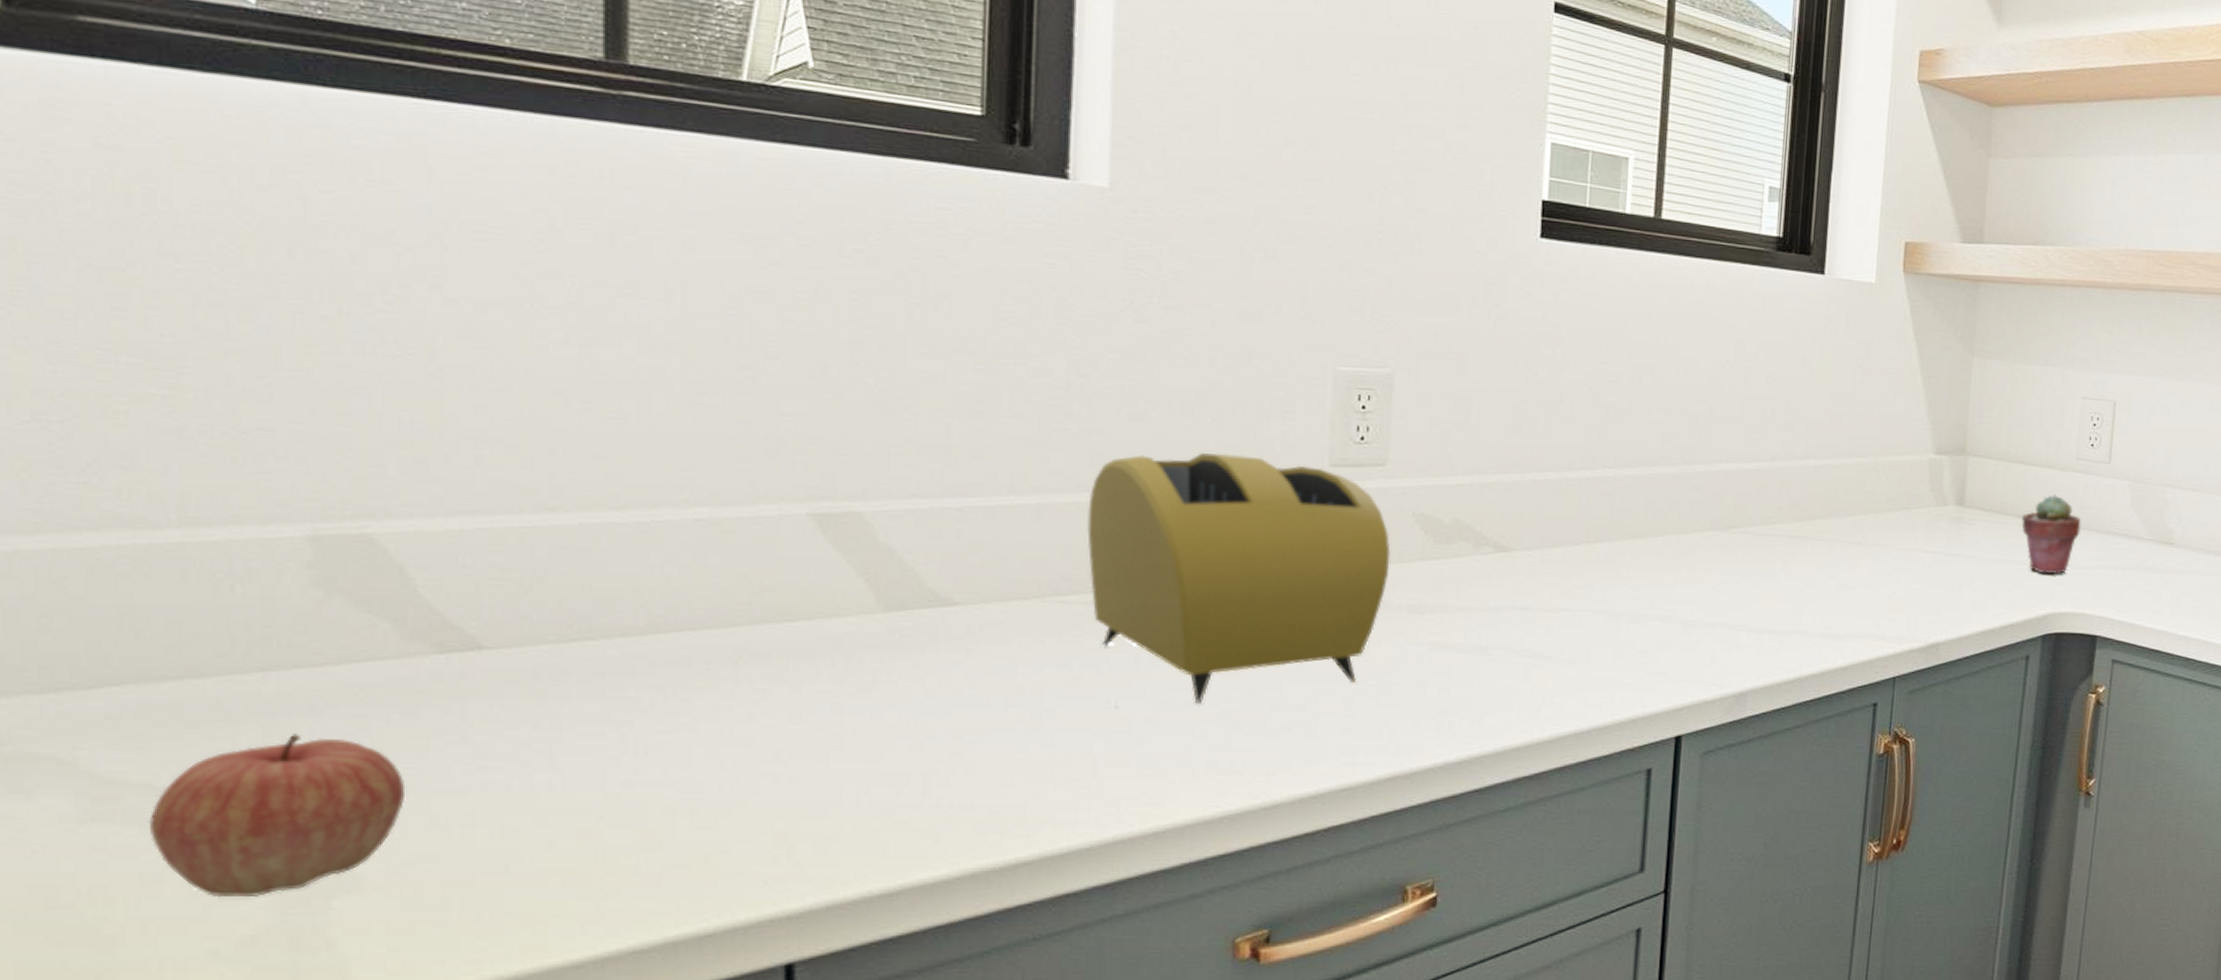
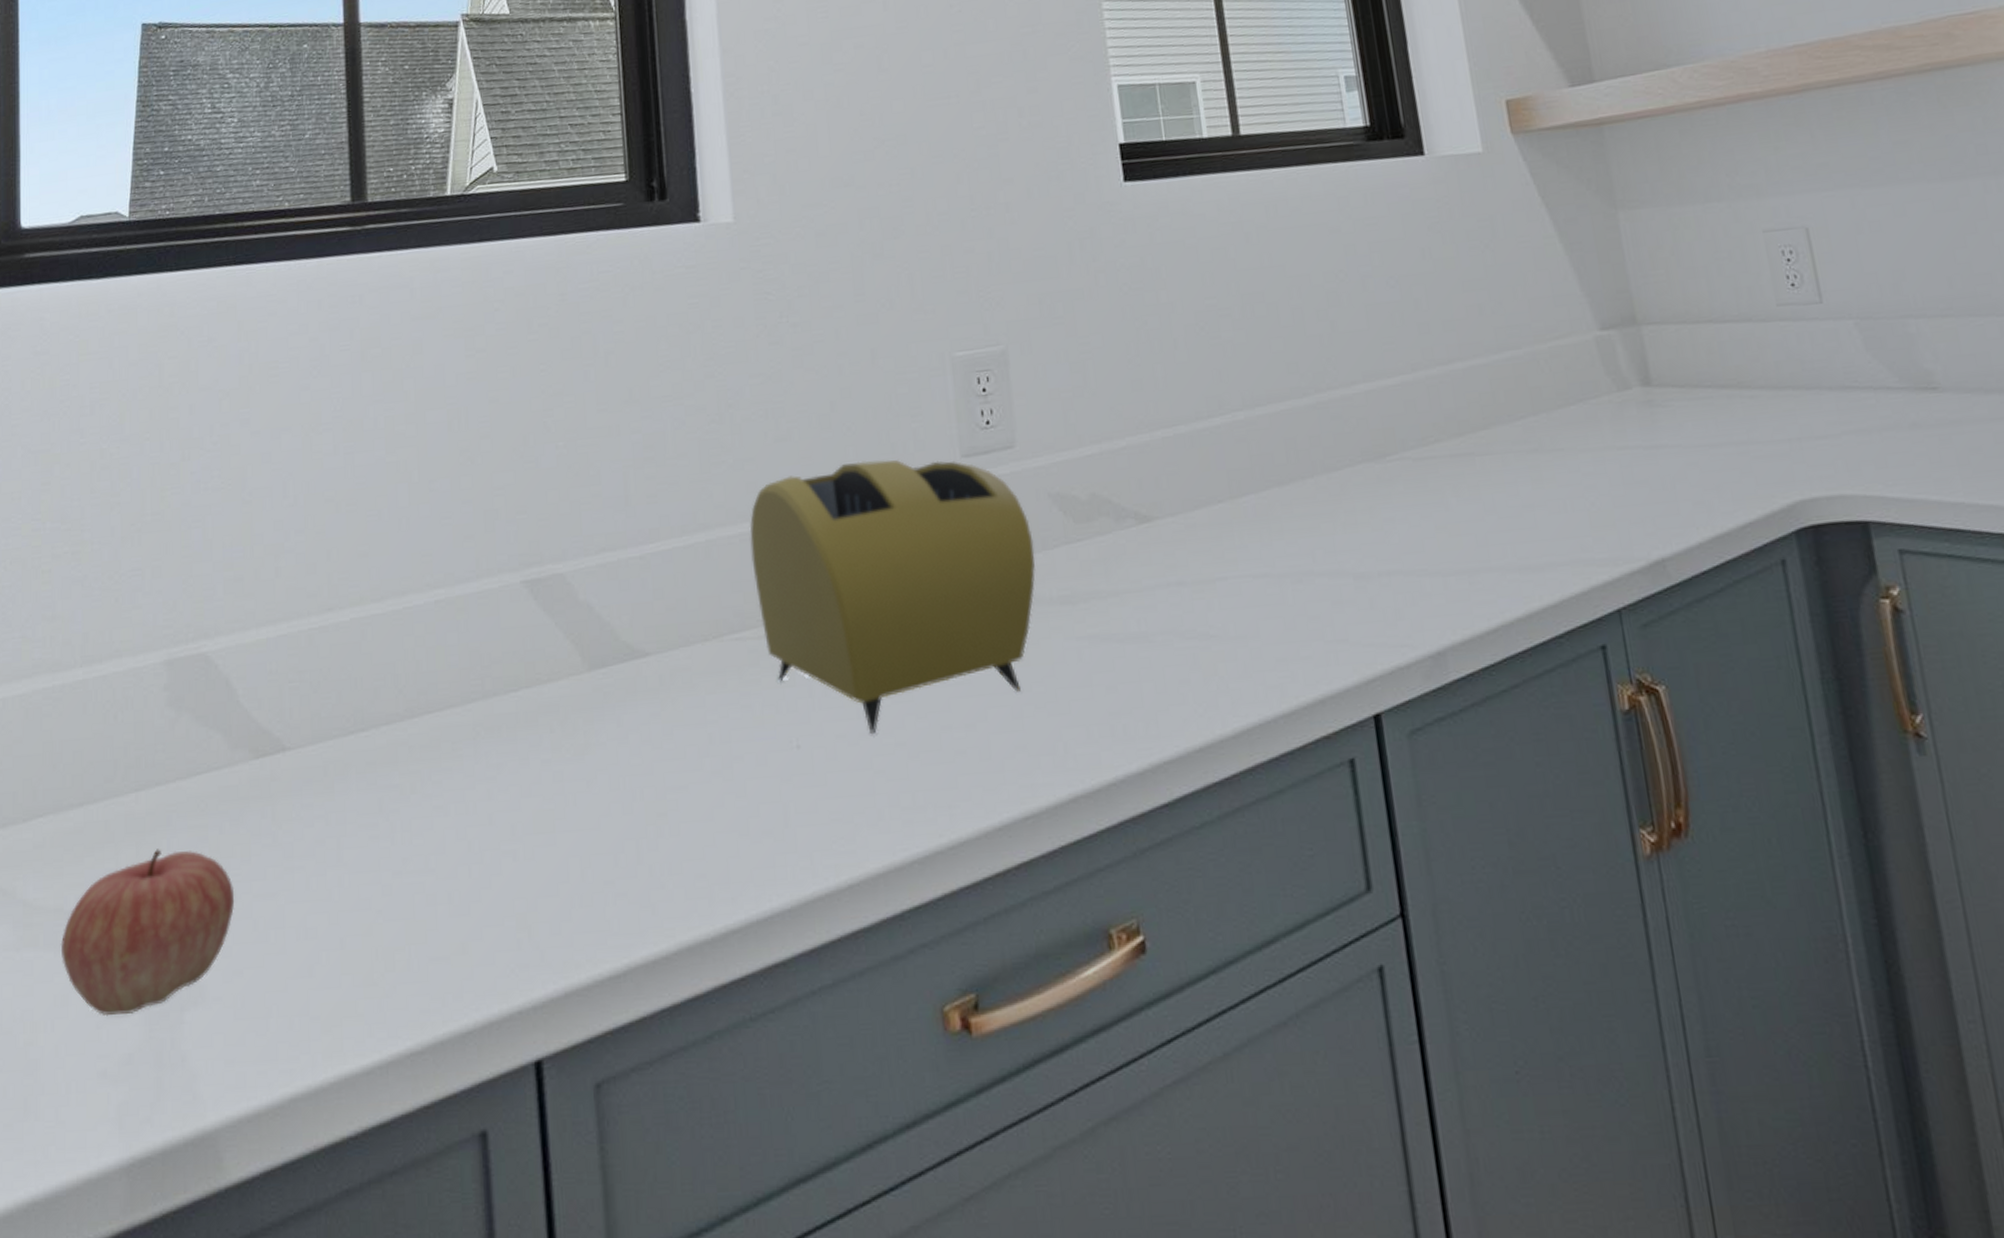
potted succulent: present [2021,494,2081,575] -> none [1727,352,1809,454]

